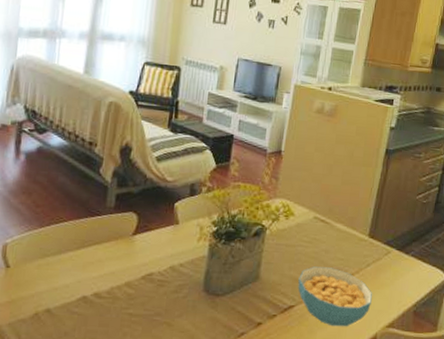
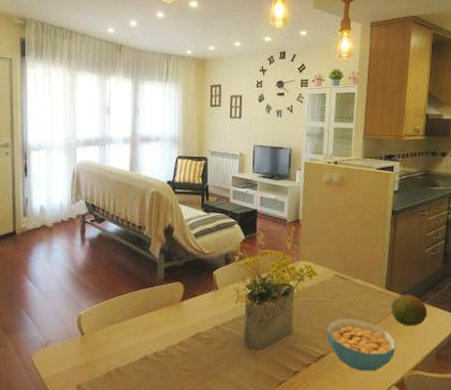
fruit: none [371,243,411,280] -> present [391,294,428,327]

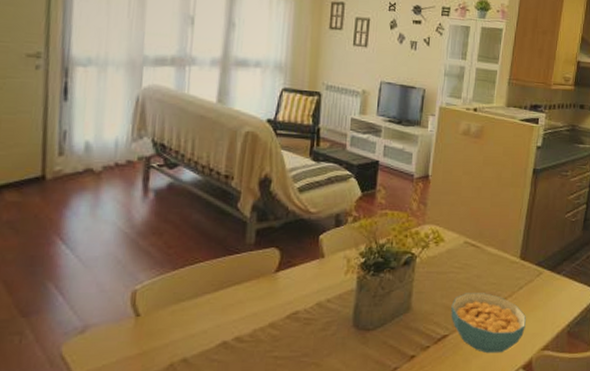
fruit: present [391,294,428,327] -> none [524,264,563,302]

